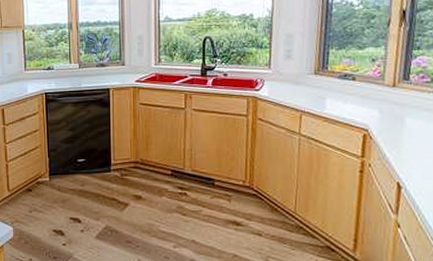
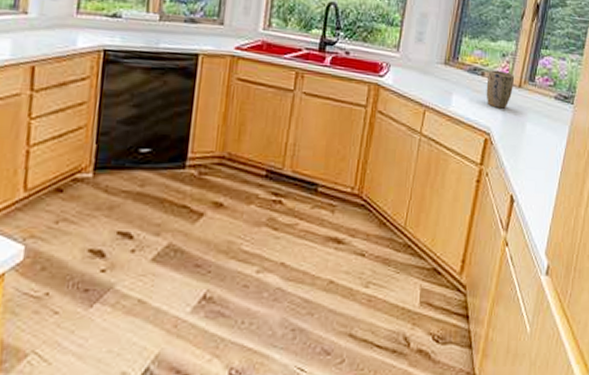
plant pot: none [358,74,388,107] -> present [486,70,515,109]

